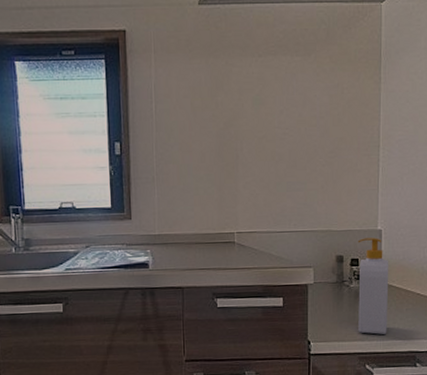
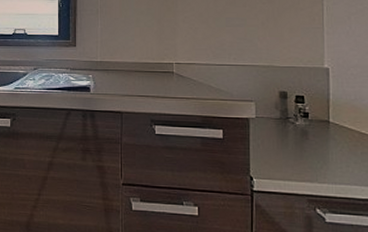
soap bottle: present [357,238,389,335] -> none [302,75,340,178]

